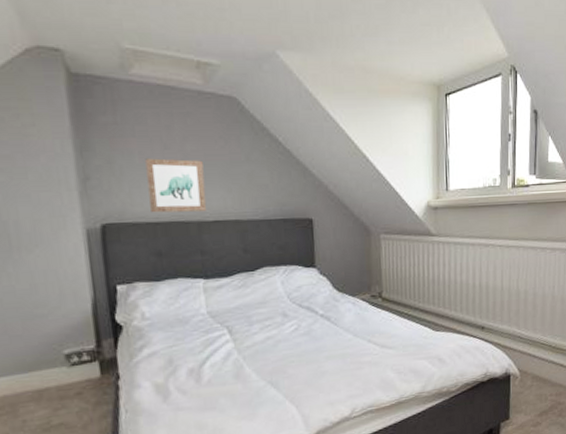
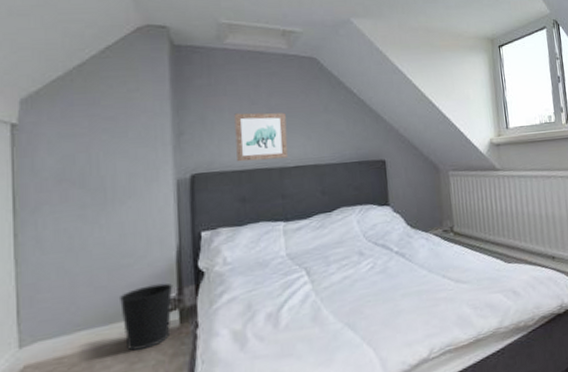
wastebasket: none [35,335,92,399] -> present [118,283,173,352]

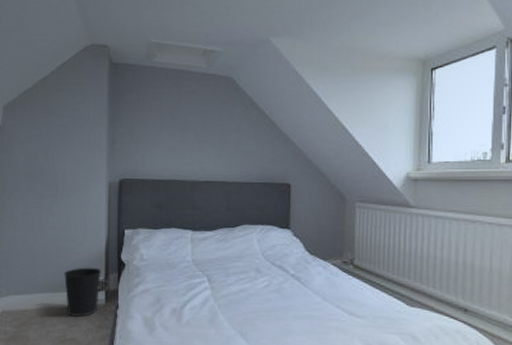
wall art: present [234,112,289,162] -> none [157,128,201,173]

